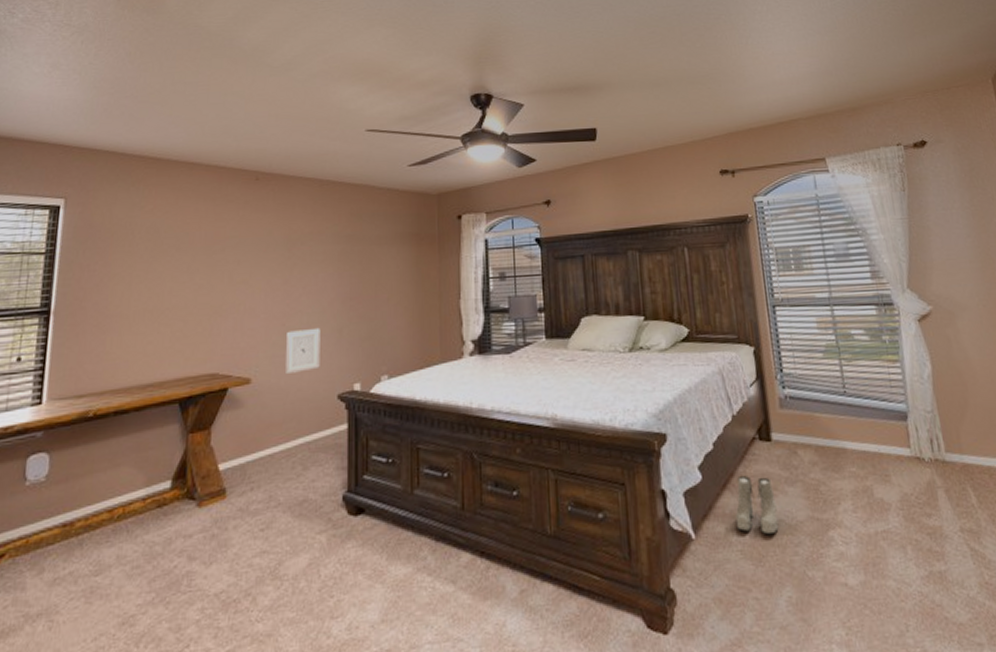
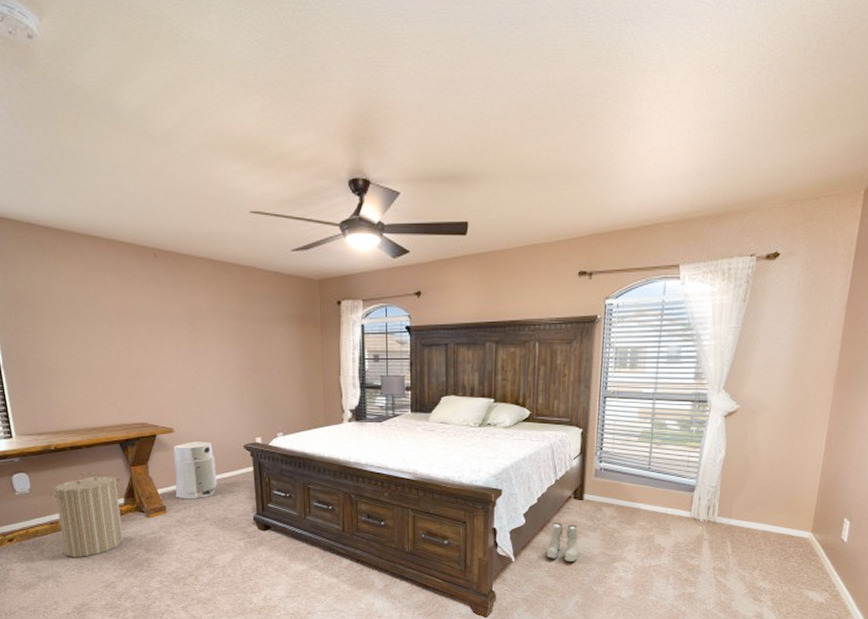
laundry hamper: none [69,444,174,578] -> present [47,472,124,557]
air purifier: none [241,393,299,477] -> present [173,442,217,499]
wall art: present [284,327,321,374] -> none [197,392,228,426]

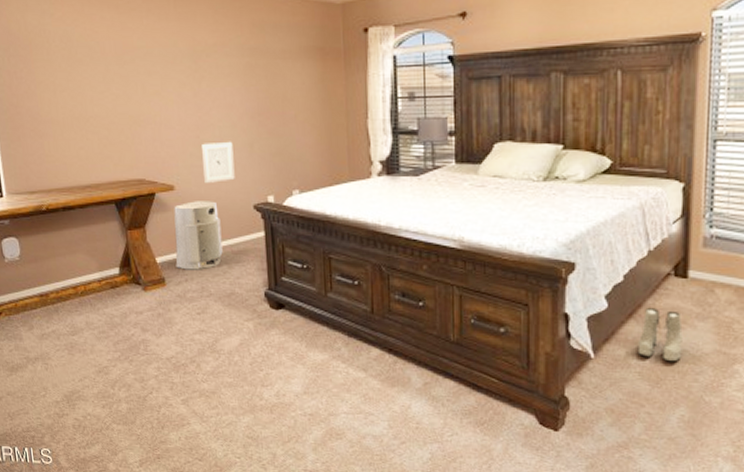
laundry hamper: present [47,472,124,557] -> none [38,236,119,336]
wall art: none [197,392,228,426] -> present [200,141,235,183]

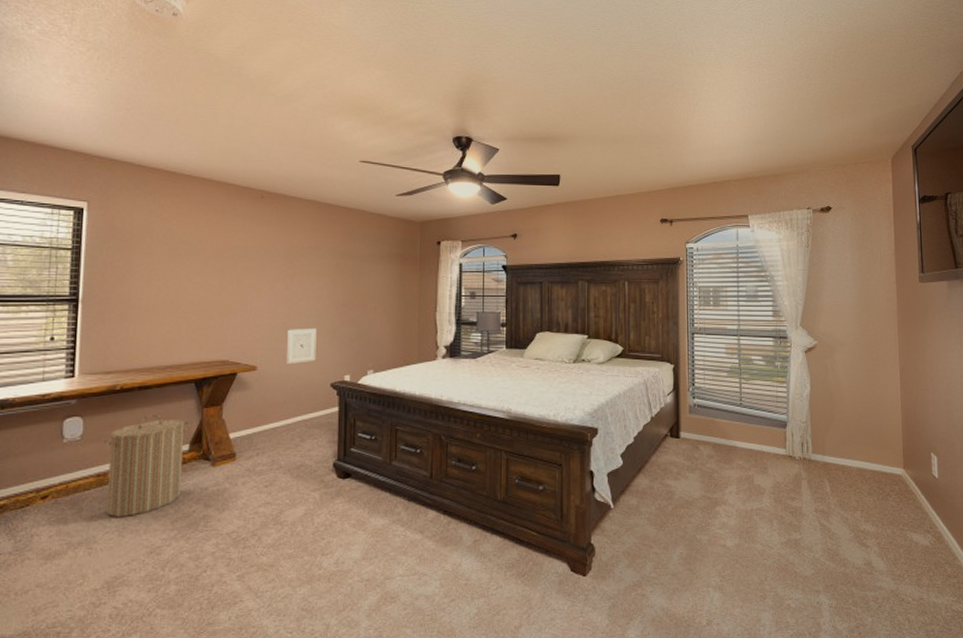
laundry hamper: none [38,236,119,336] -> present [101,414,191,517]
air purifier: present [174,201,223,270] -> none [248,380,298,445]
boots: present [637,307,683,362] -> none [646,462,679,508]

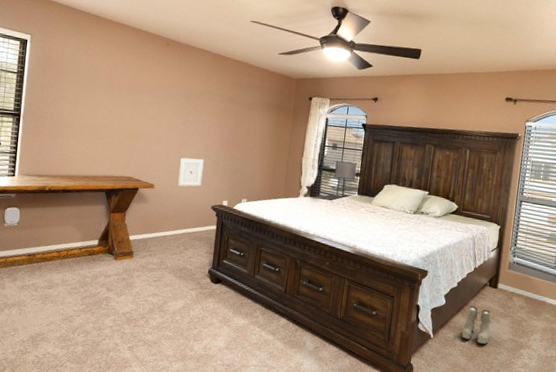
laundry hamper: present [101,414,191,517] -> none [32,212,101,290]
boots: none [646,462,679,508] -> present [461,305,491,345]

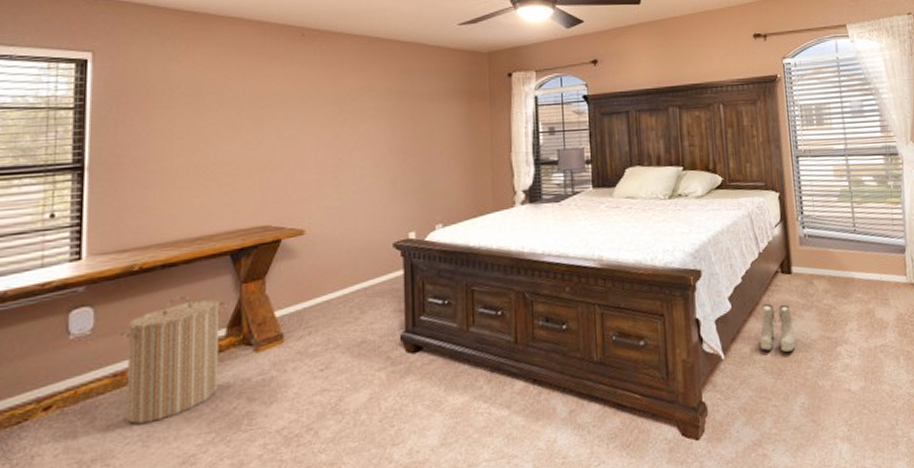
laundry hamper: none [32,212,101,290] -> present [117,296,227,424]
wall art: present [177,157,204,187] -> none [338,180,374,224]

